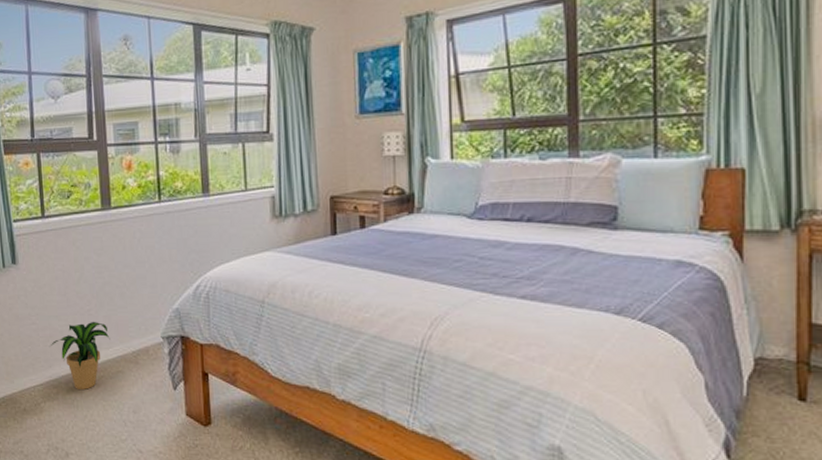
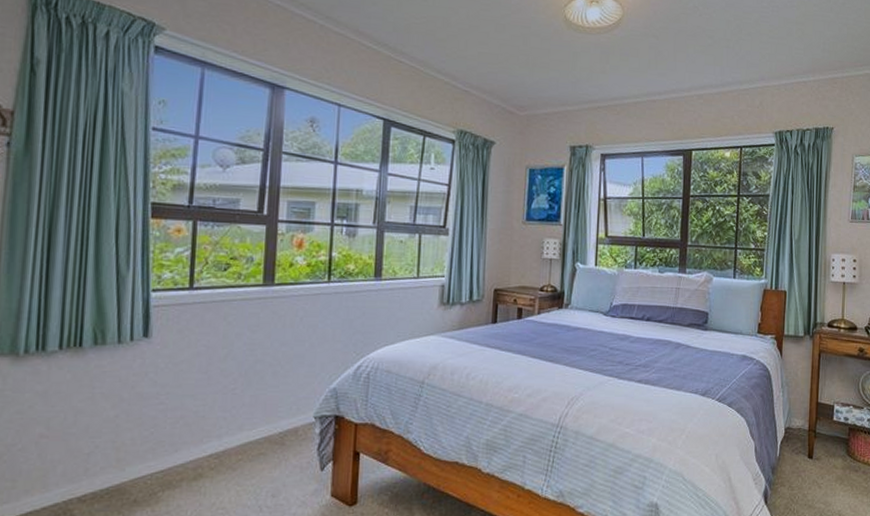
potted plant: present [50,321,110,390] -> none [179,400,255,475]

